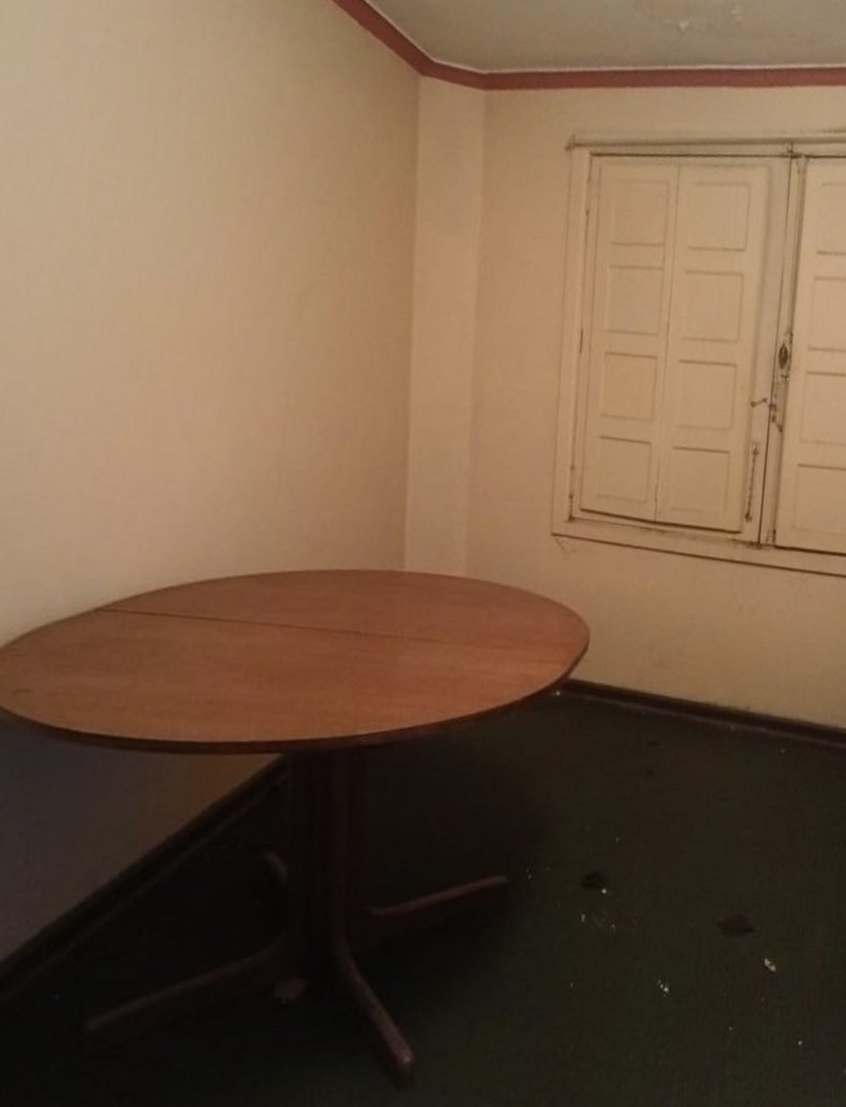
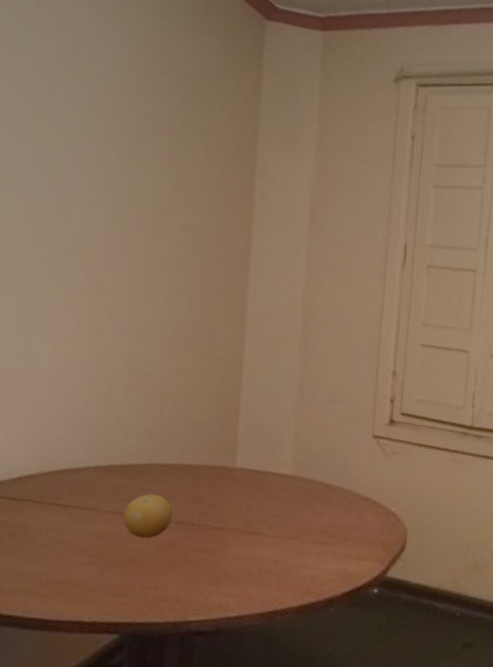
fruit: none [280,602,336,651] -> present [123,493,173,539]

